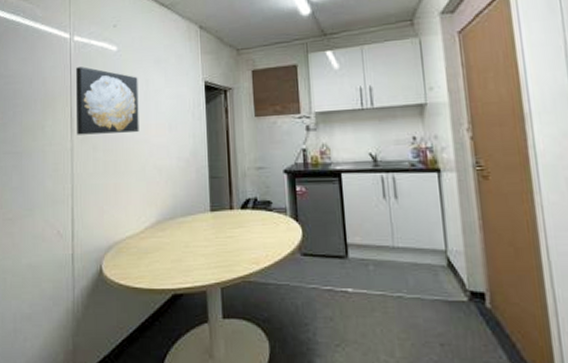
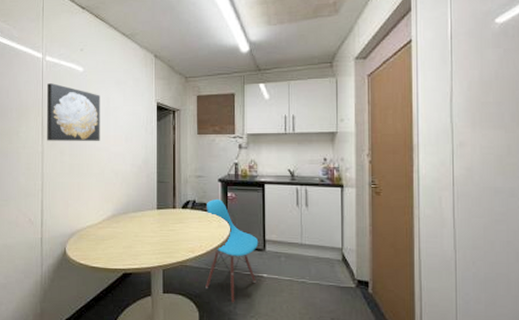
chair: none [271,195,340,328] -> present [206,199,259,303]

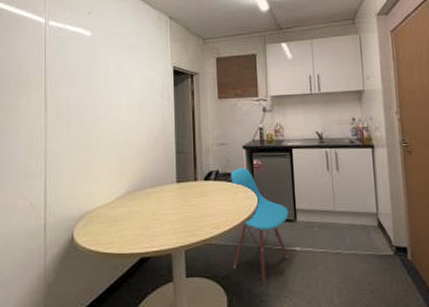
wall art: present [47,83,100,141] -> none [51,50,111,113]

